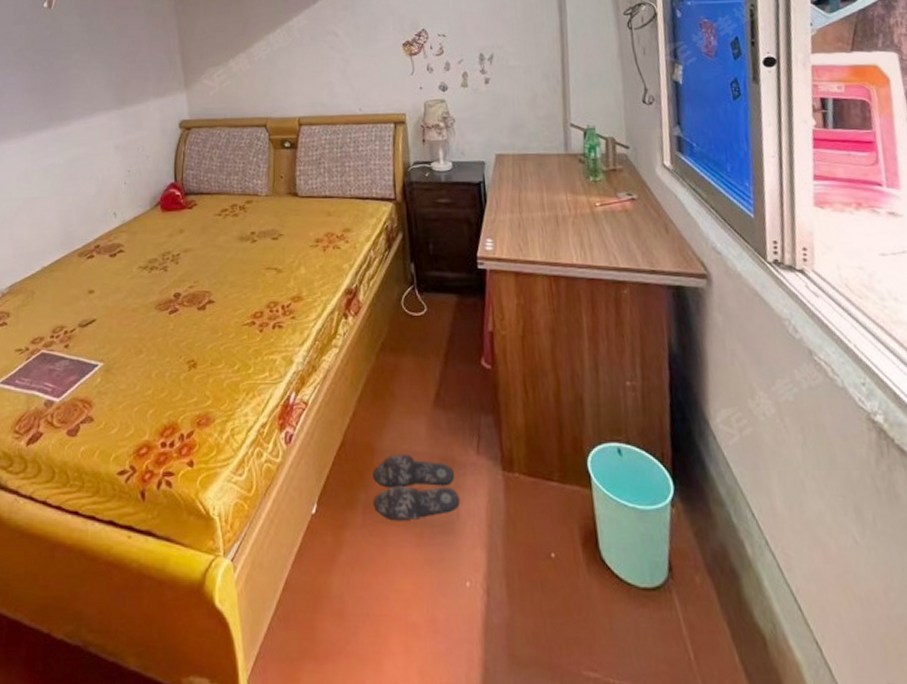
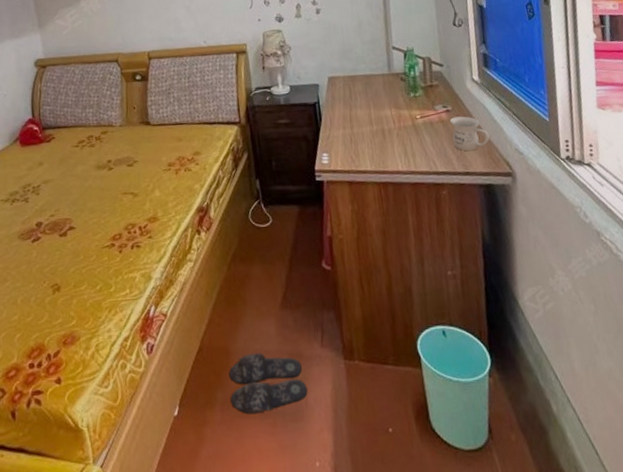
mug: none [634,206,682,247] -> present [449,116,490,152]

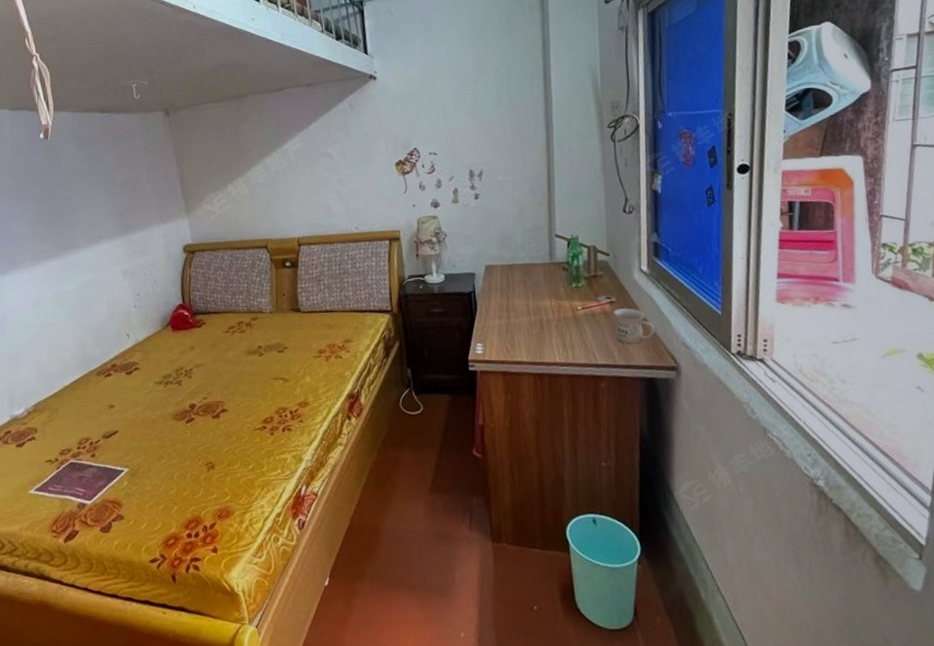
slippers: present [229,352,308,415] -> none [378,532,455,588]

